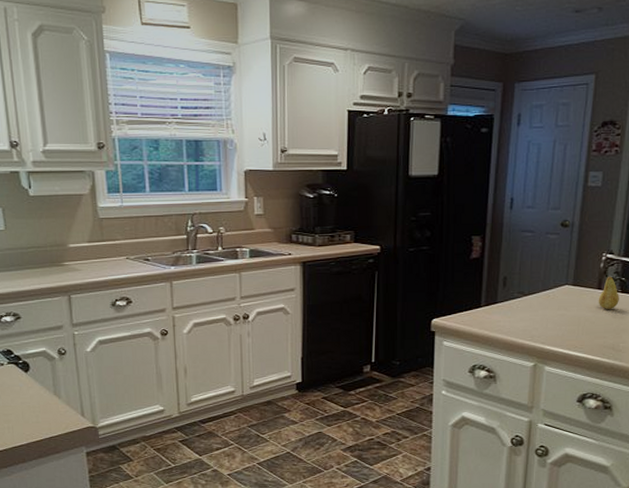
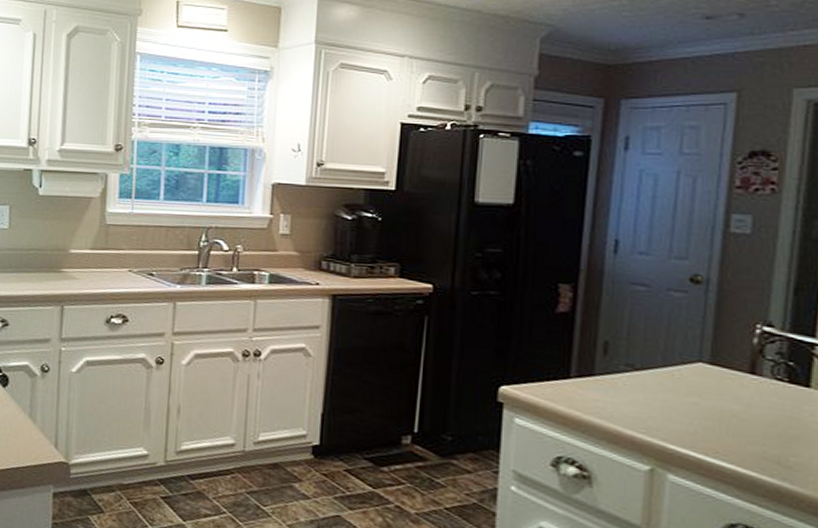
fruit: present [598,276,619,309] -> none [751,357,785,405]

